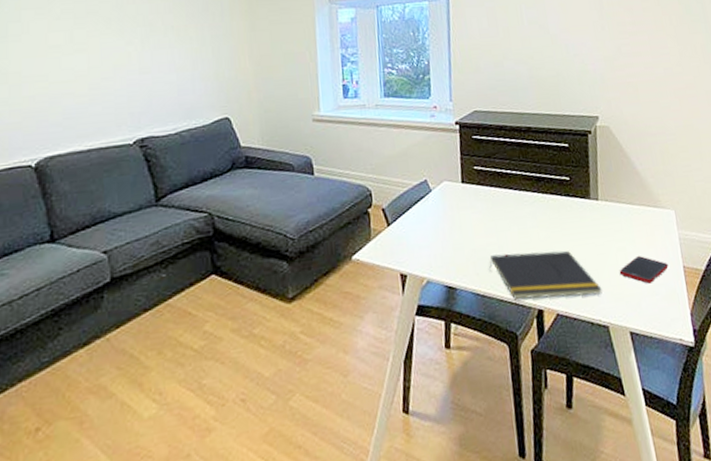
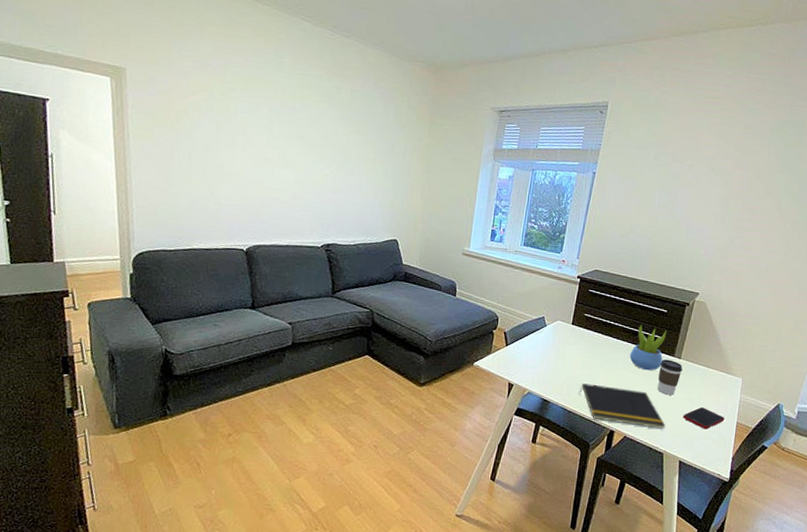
succulent plant: none [538,167,578,223] -> present [629,324,667,371]
coffee cup: none [576,204,604,249] -> present [658,359,683,395]

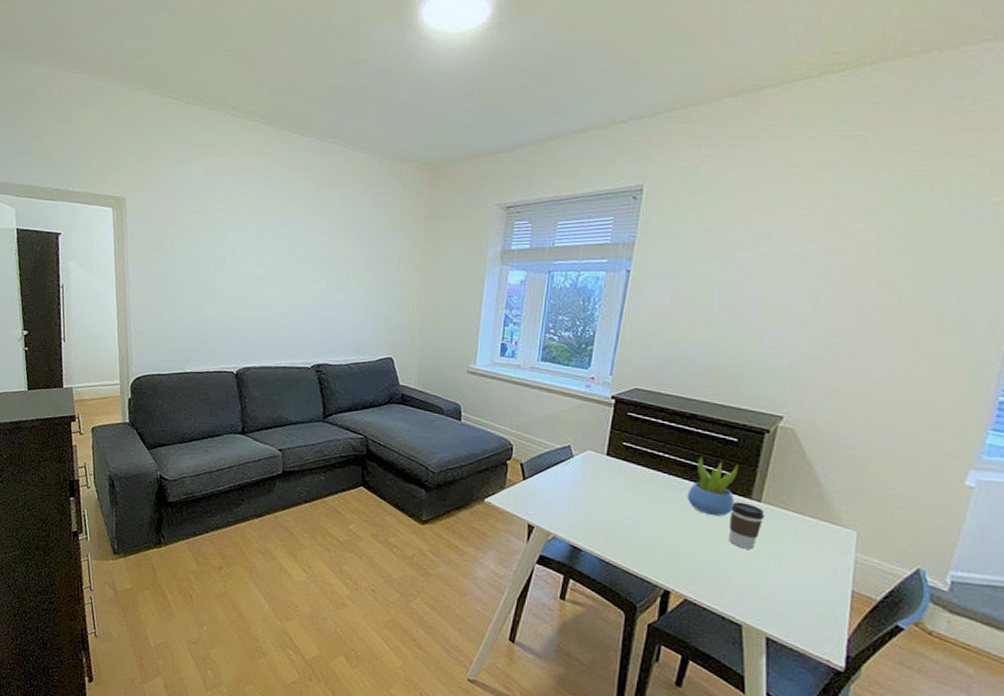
notepad: present [579,383,666,430] -> none [620,529,743,594]
cell phone: present [682,407,725,429] -> none [768,567,833,598]

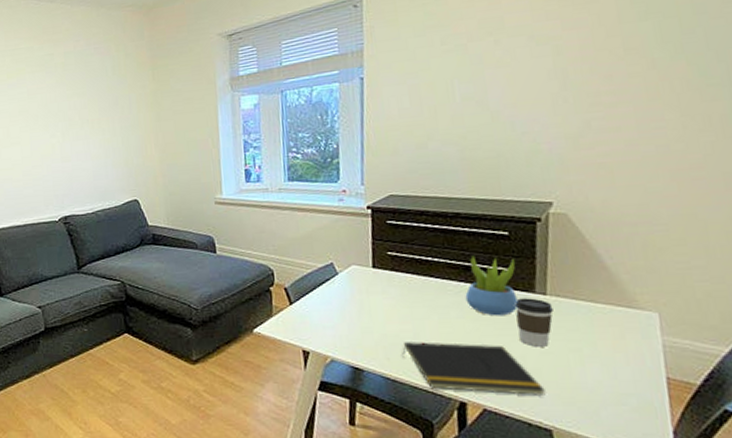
notepad: none [620,529,743,594] -> present [402,342,546,397]

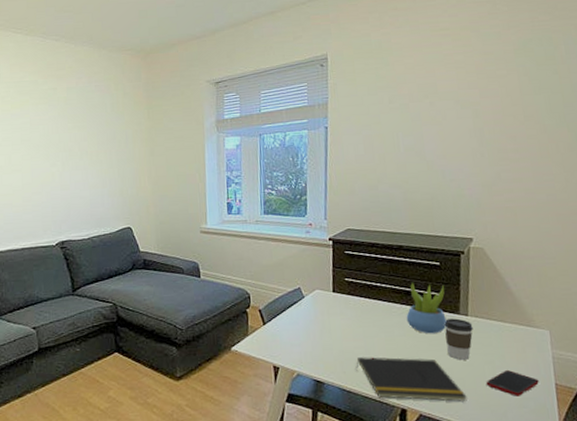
cell phone: none [570,360,644,391] -> present [485,370,539,396]

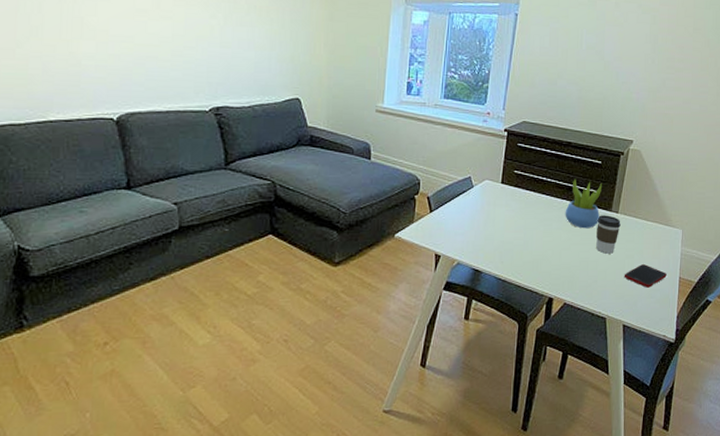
notepad: present [356,357,467,403] -> none [513,248,606,293]

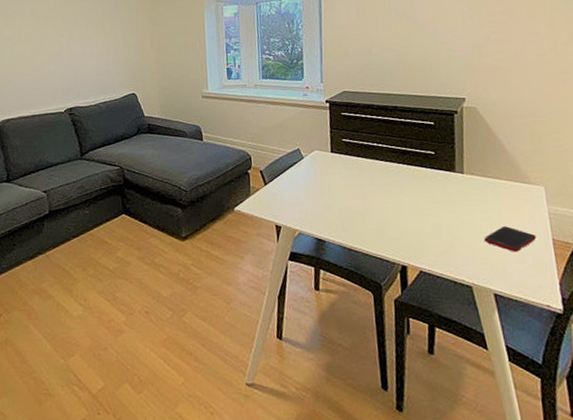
succulent plant: present [565,178,603,229] -> none [403,141,443,192]
coffee cup: present [596,215,621,254] -> none [440,176,469,217]

